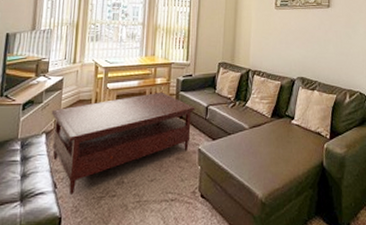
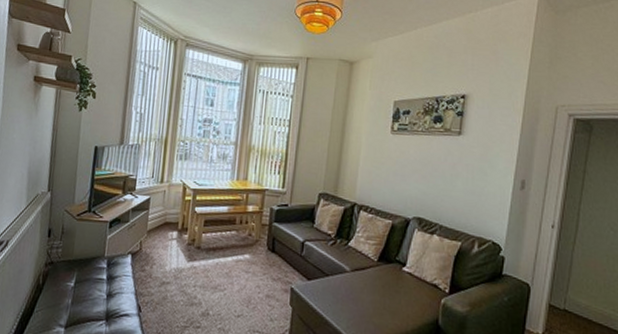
coffee table: present [51,91,195,196] -> none [137,220,290,321]

